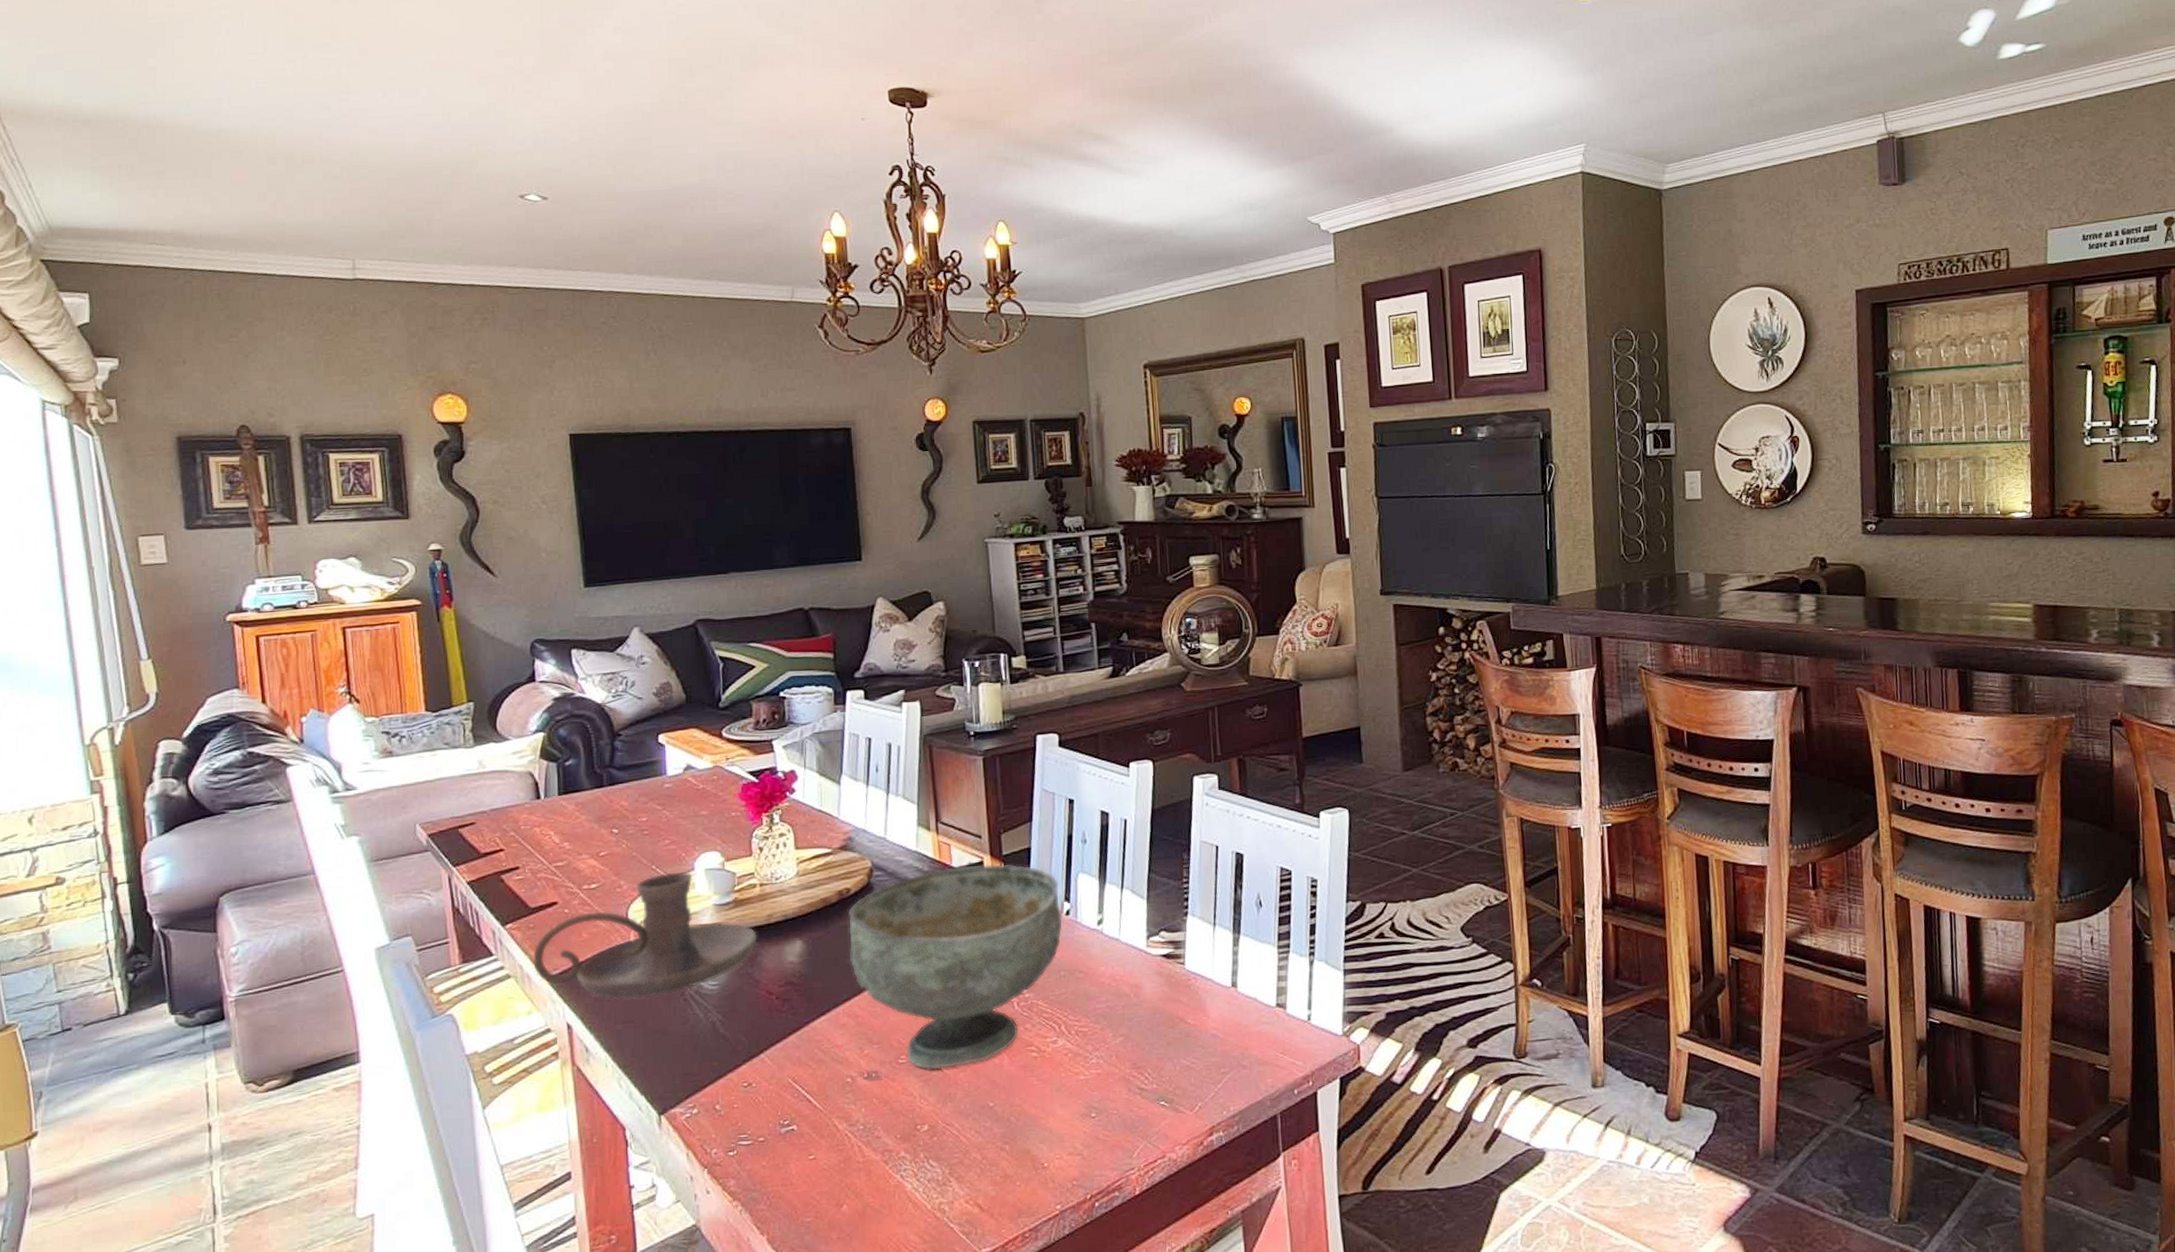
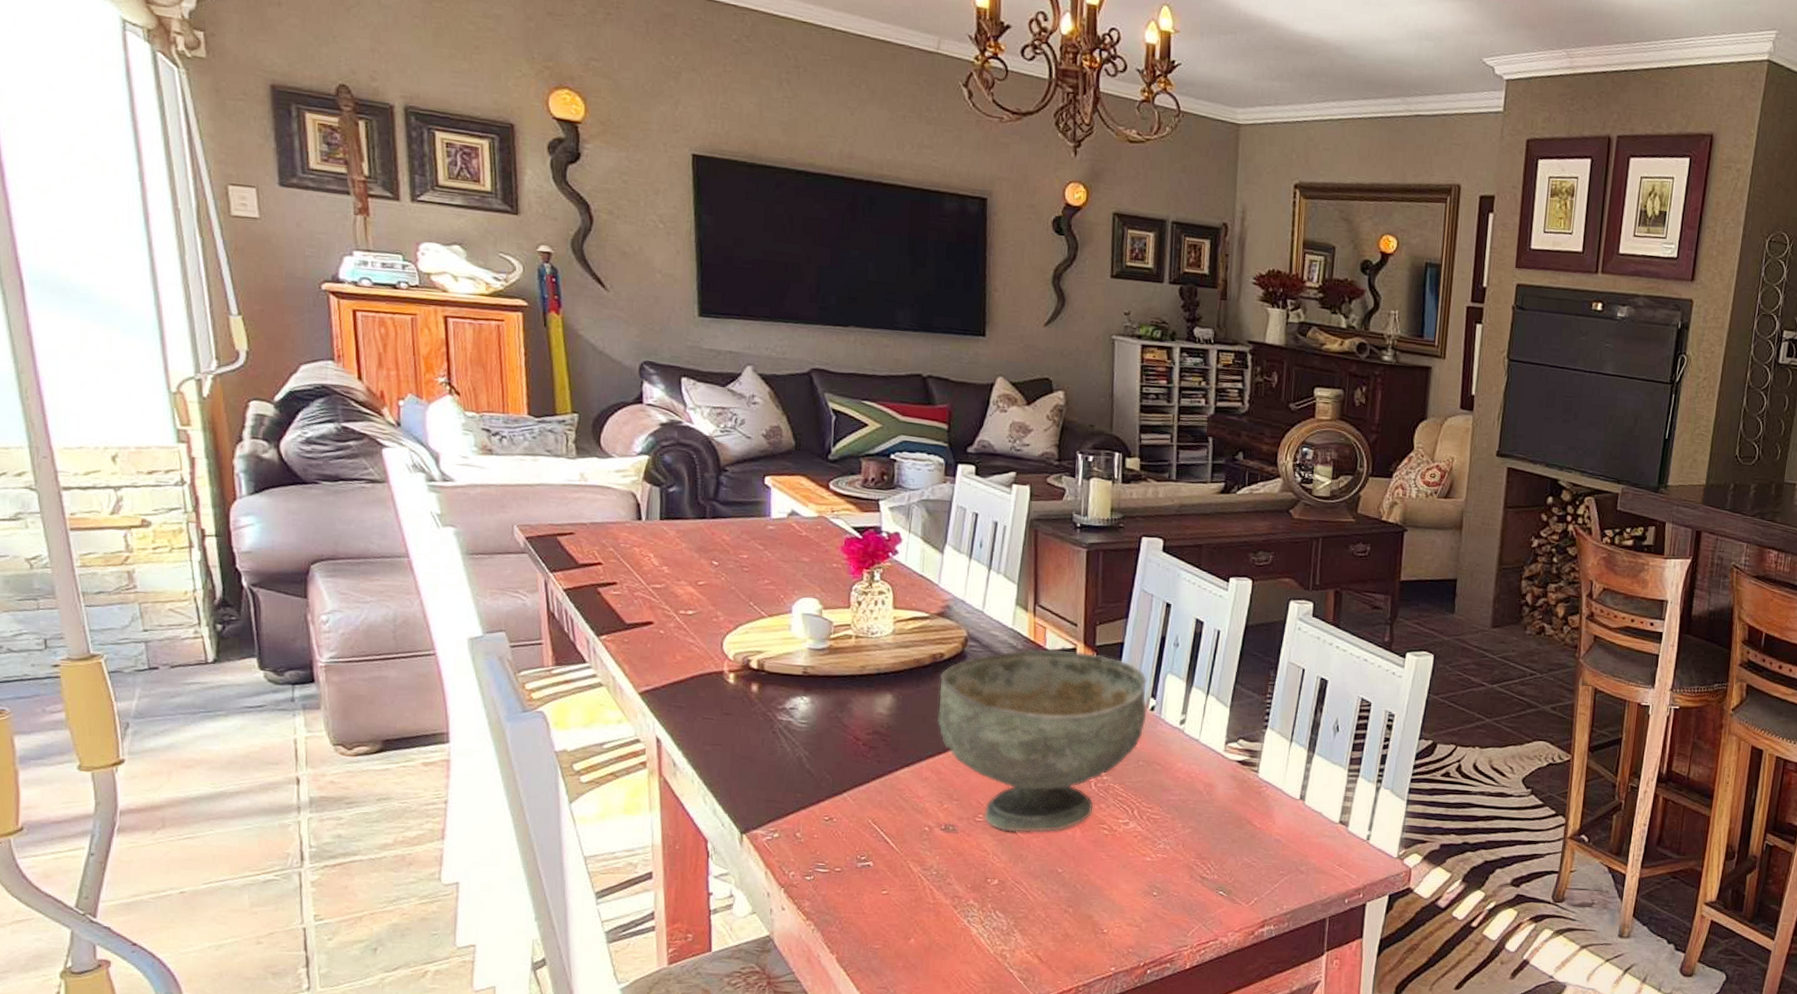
candle holder: present [533,871,757,1000] -> none [626,610,849,726]

